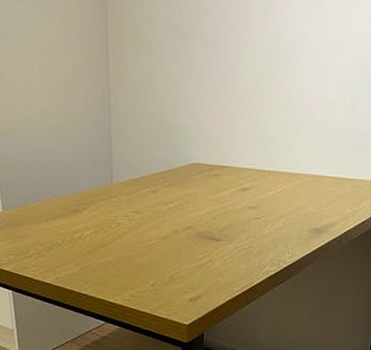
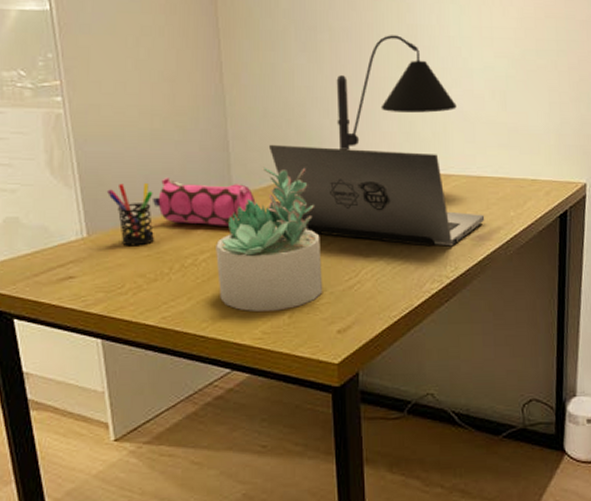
pen holder: none [16,170,52,221] -> present [106,183,154,246]
pencil case: none [50,166,131,209] -> present [152,178,256,226]
succulent plant: none [98,160,181,280] -> present [216,167,322,311]
laptop: none [143,142,324,236] -> present [268,145,485,247]
desk lamp: none [202,42,310,149] -> present [336,35,457,150]

